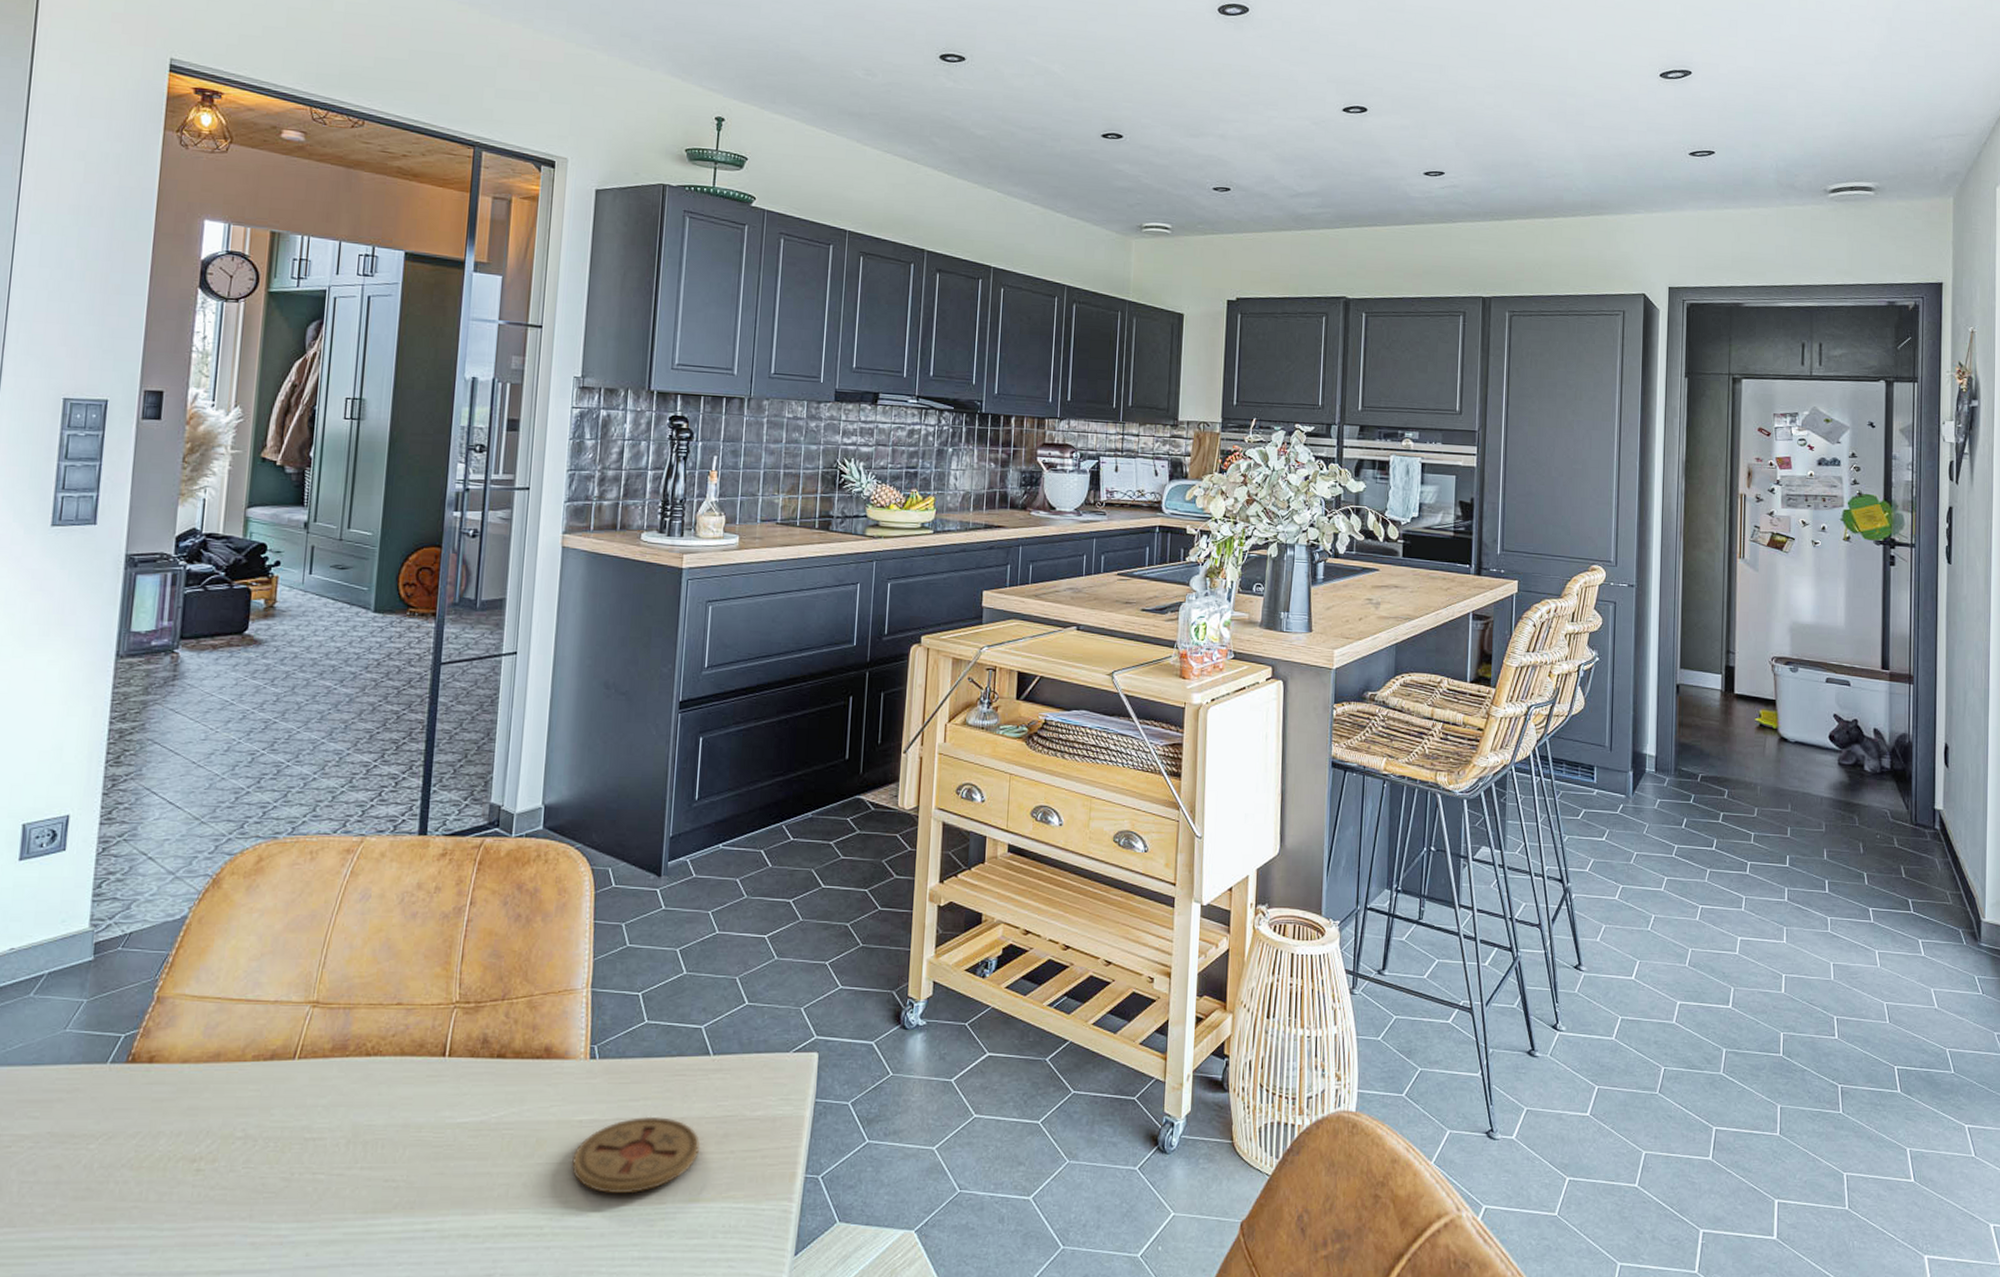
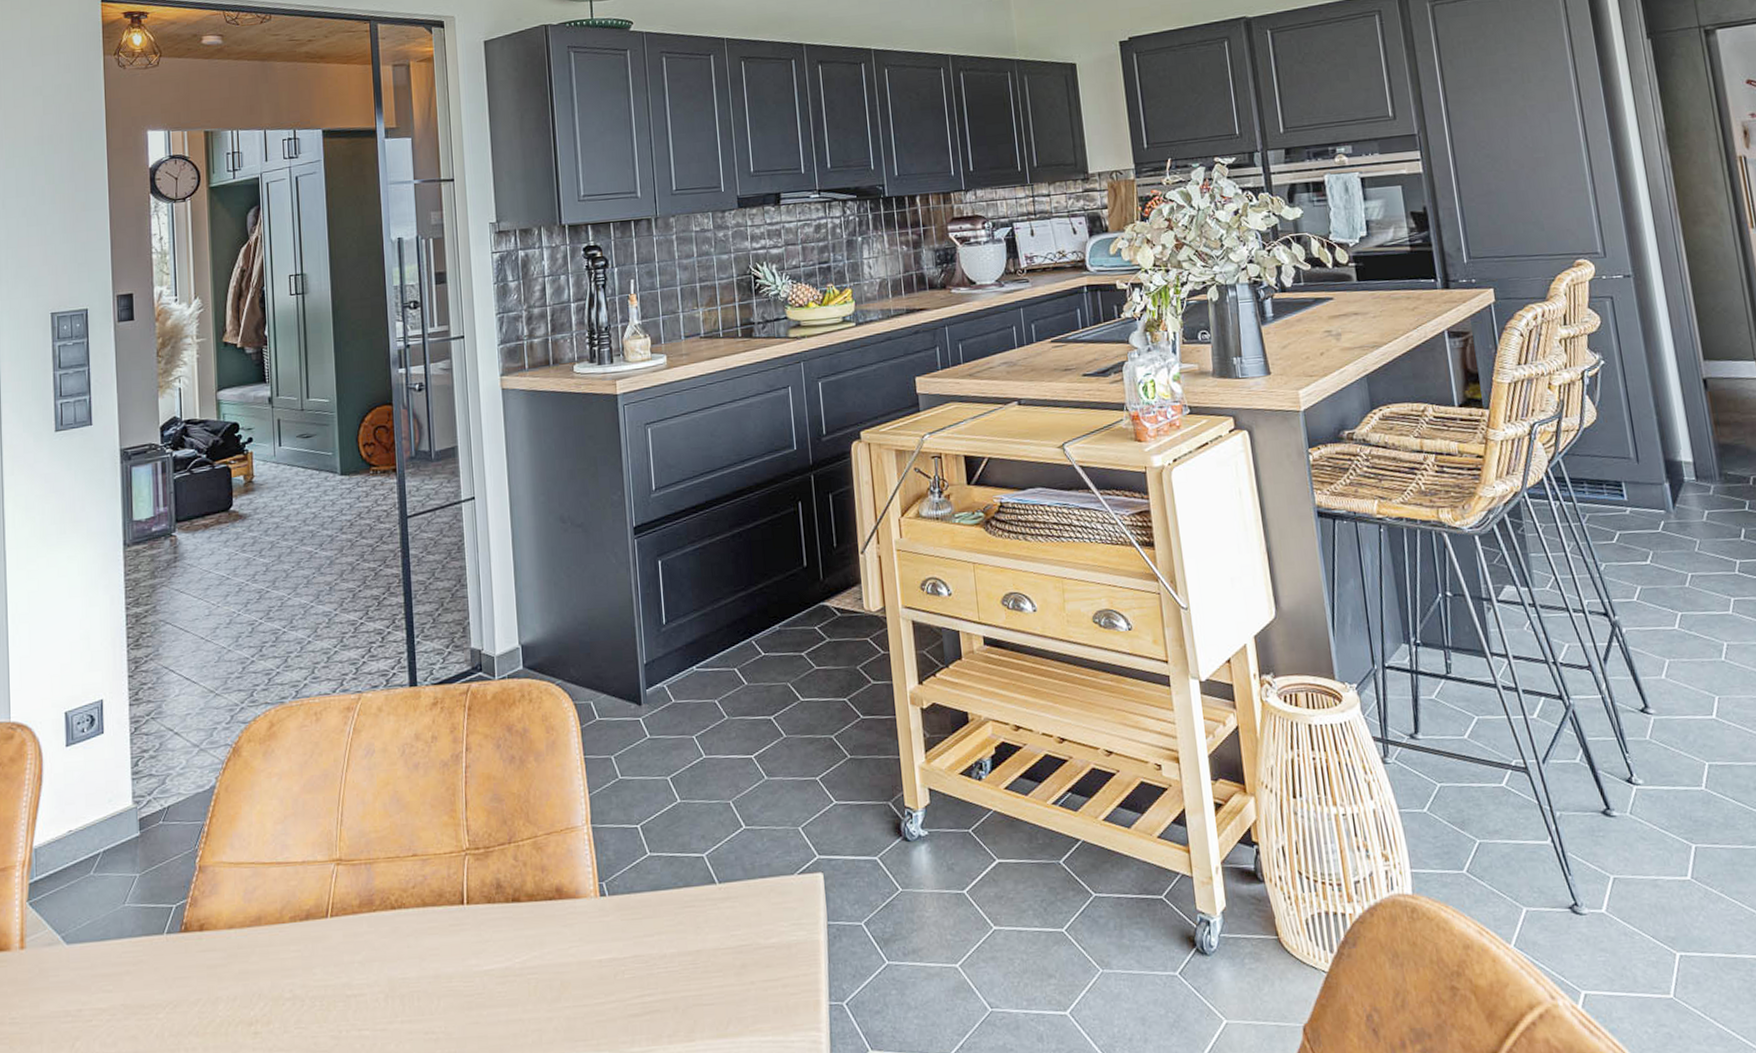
coaster: present [572,1116,700,1193] -> none [598,951,720,1033]

